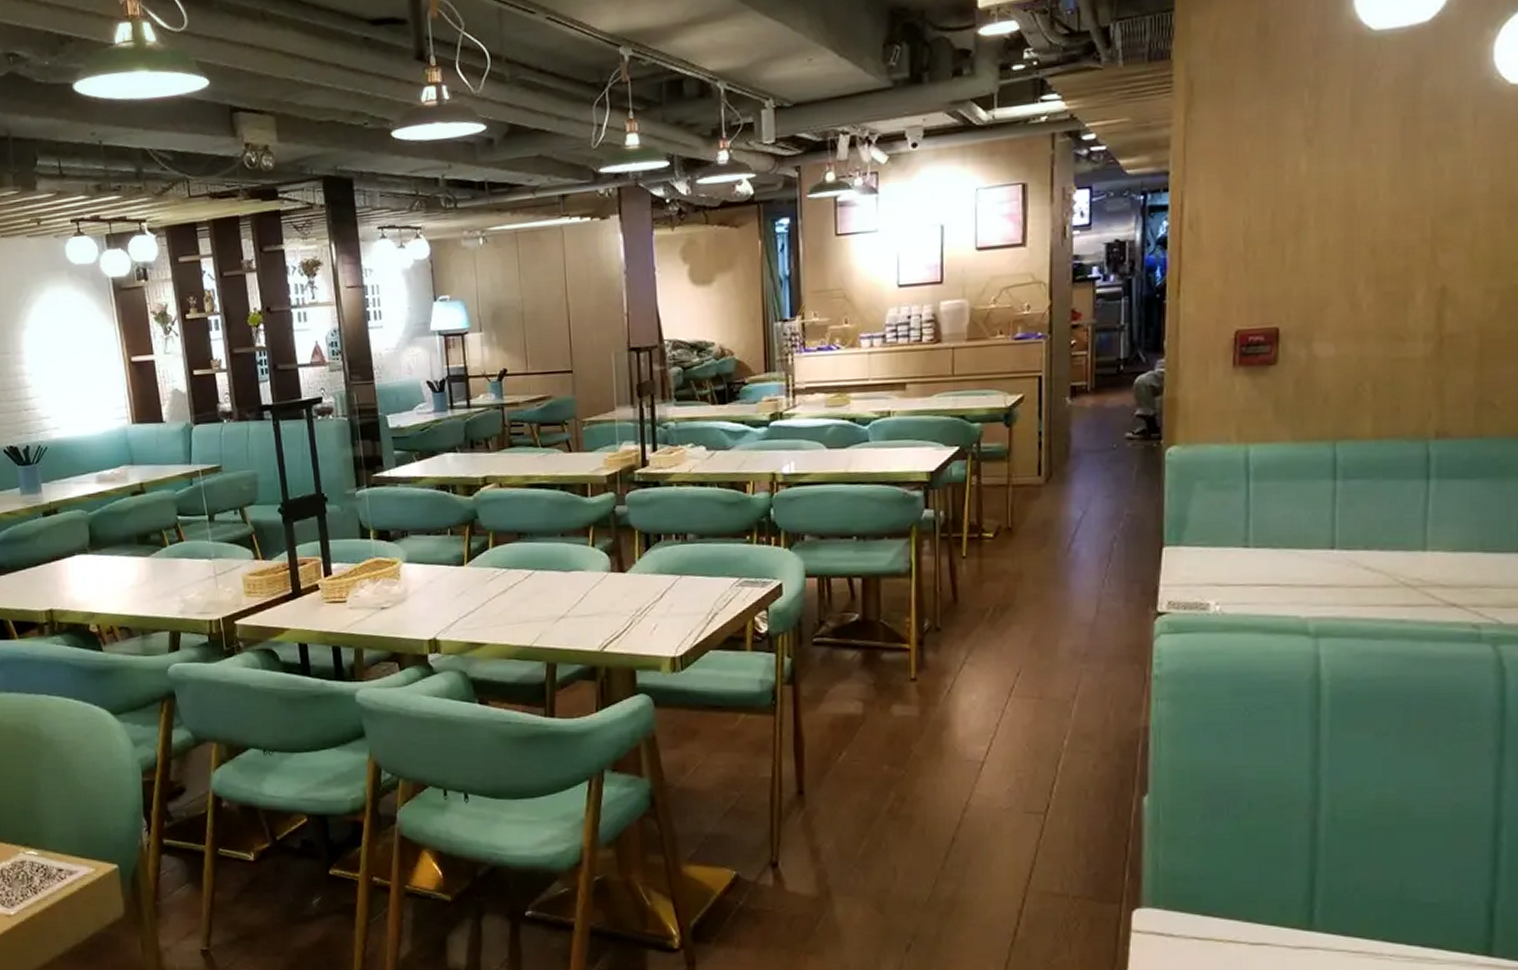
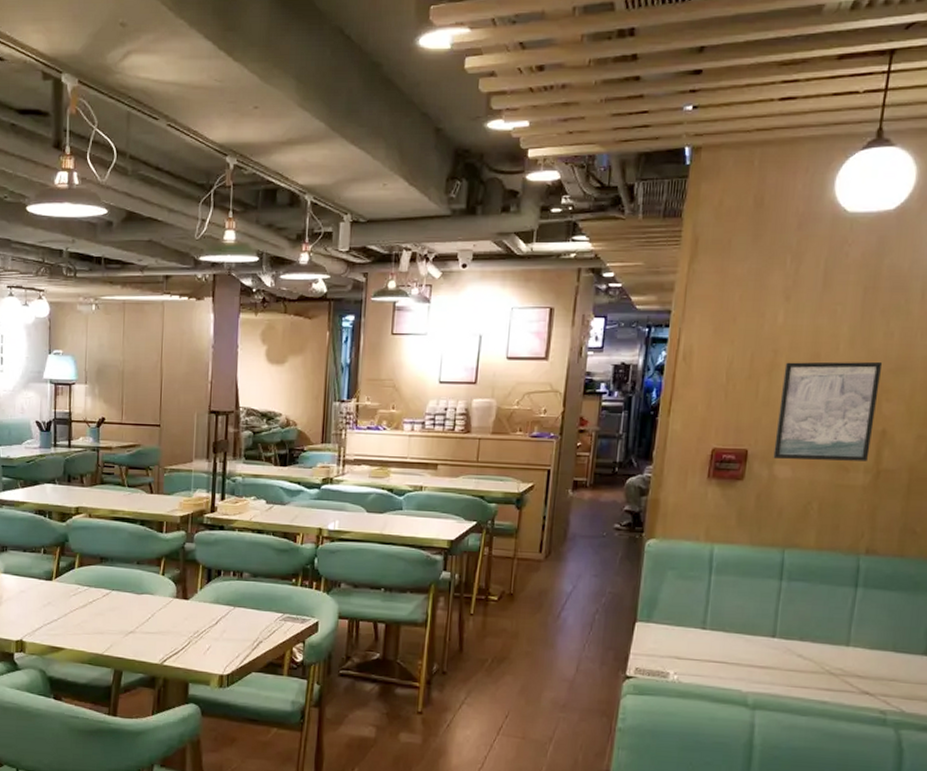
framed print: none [1311,205,1434,335] -> present [773,361,883,461]

